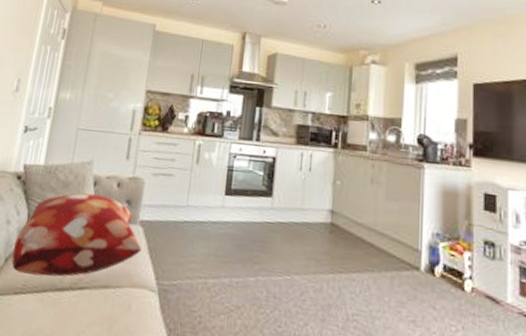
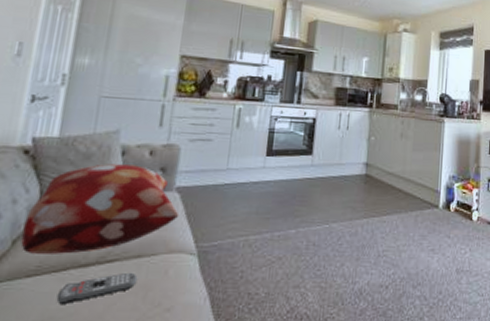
remote control: none [36,301,104,326] -> present [56,272,138,305]

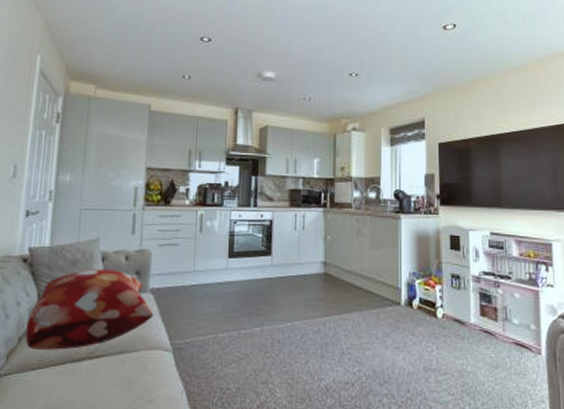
remote control: present [56,272,138,305] -> none [56,366,122,396]

